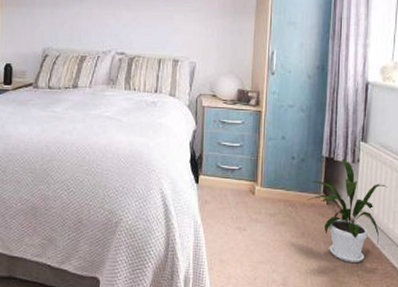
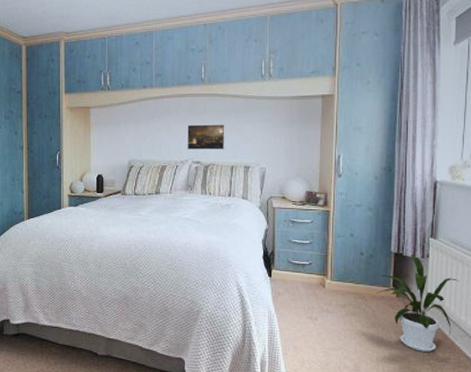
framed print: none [111,10,153,41] -> present [187,124,225,150]

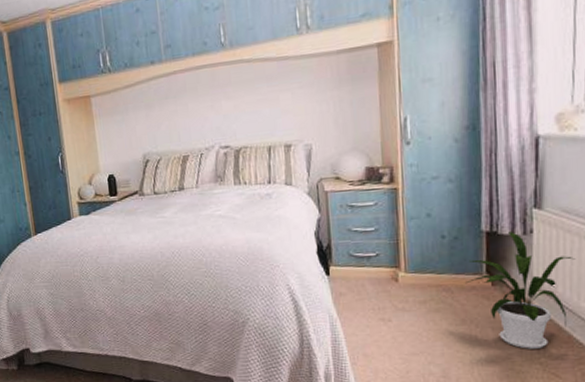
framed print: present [187,124,225,150] -> none [209,96,259,133]

